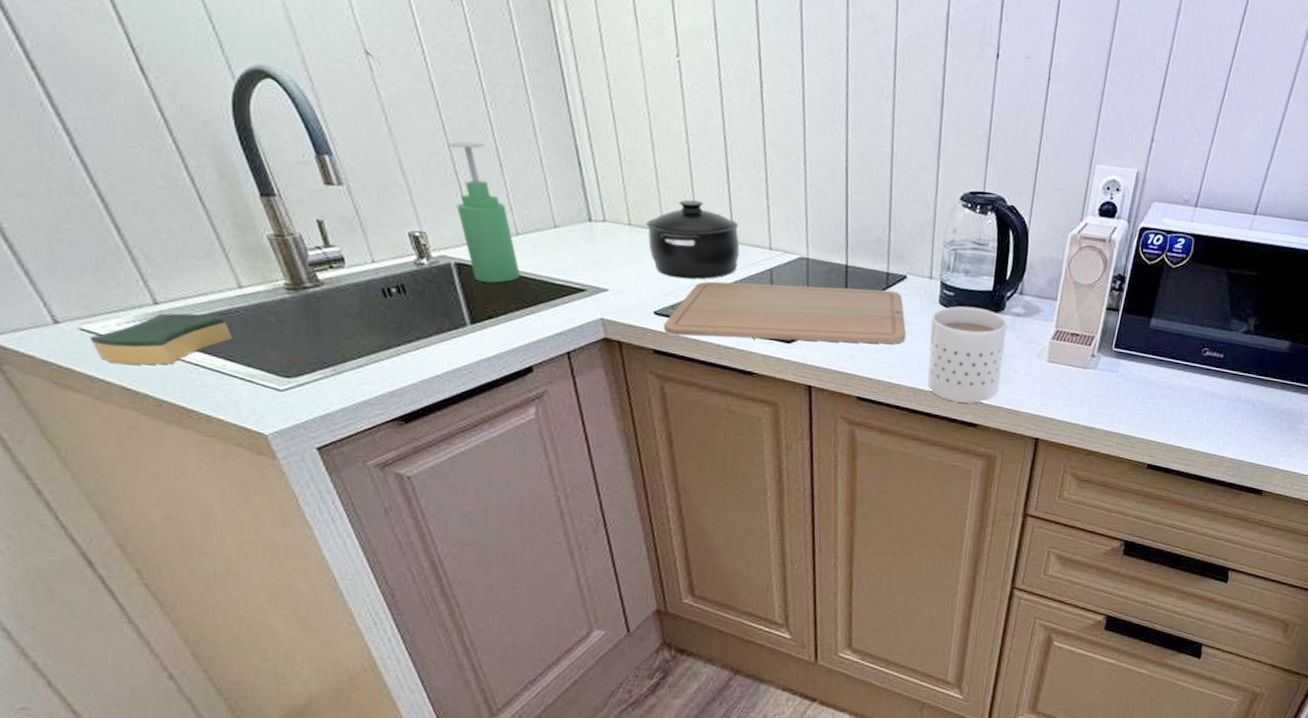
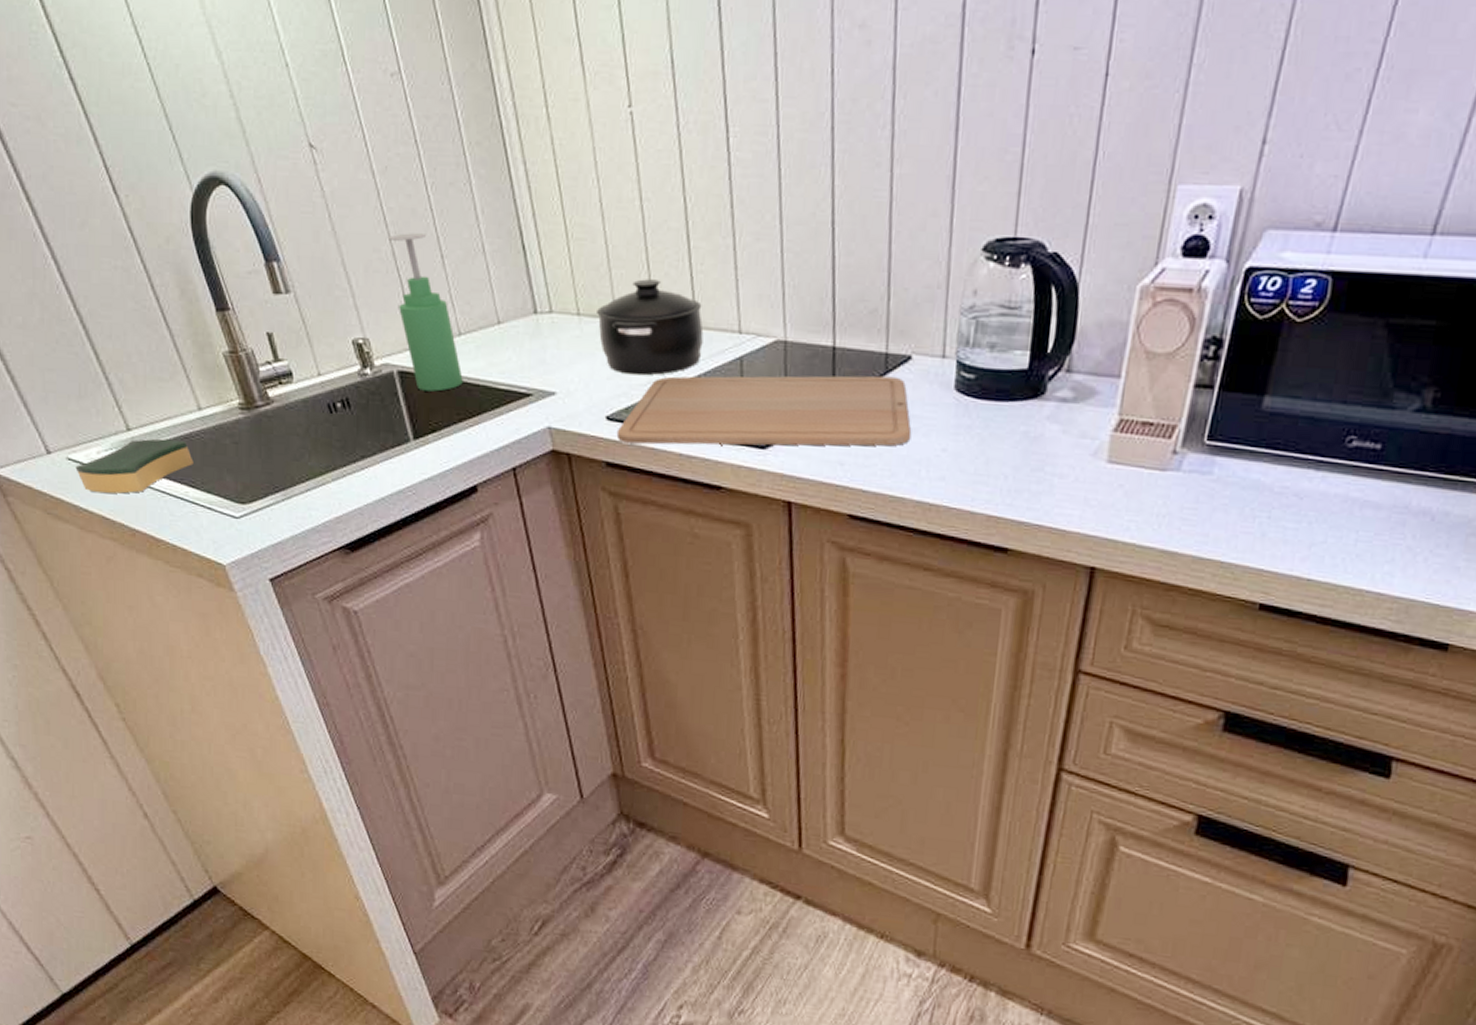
mug: present [927,306,1008,404] -> none [940,391,1050,522]

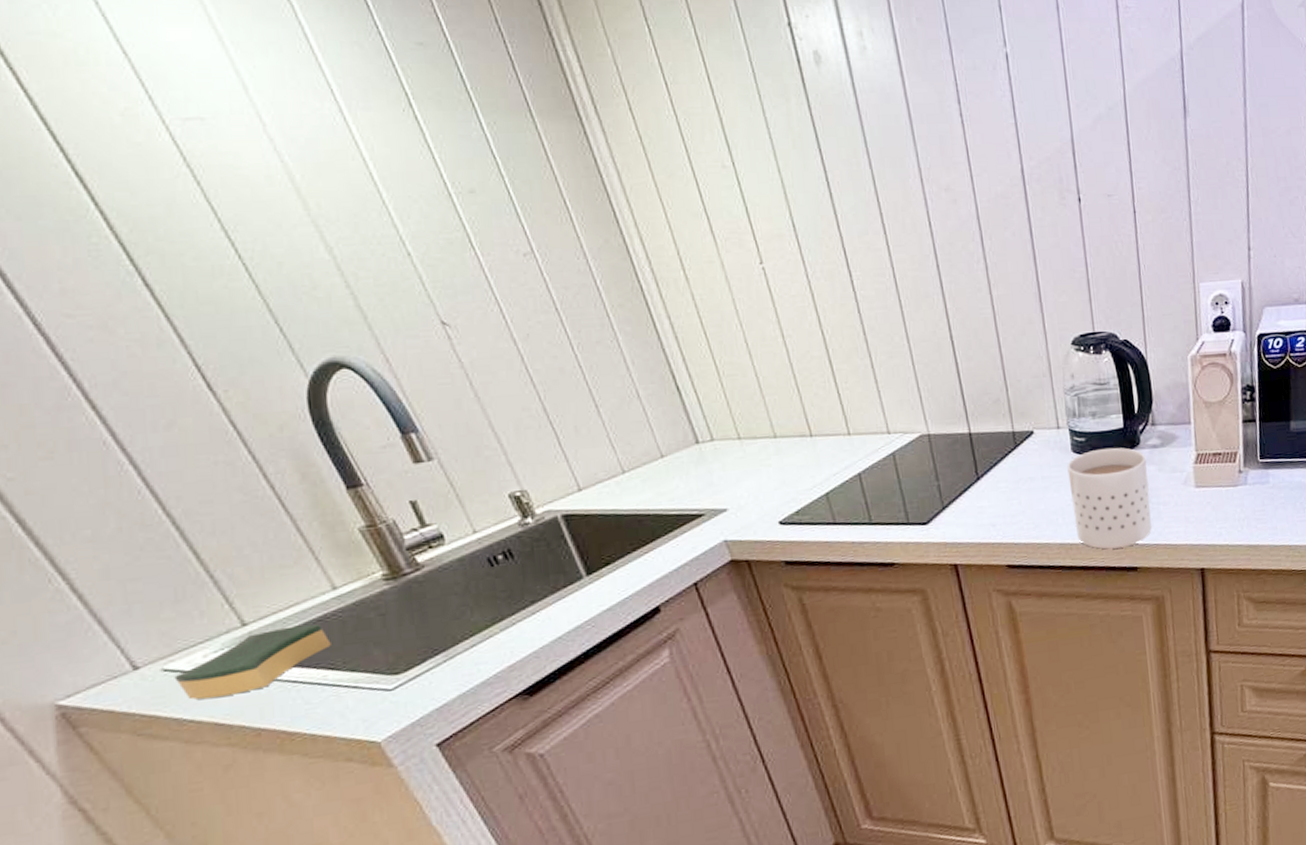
soap dispenser: present [387,233,463,392] -> none [536,388,632,529]
saucepan: present [597,279,704,376] -> none [756,400,858,483]
chopping board: present [616,375,912,446] -> none [790,449,1046,543]
mug: none [940,391,1050,522] -> present [1067,447,1152,550]

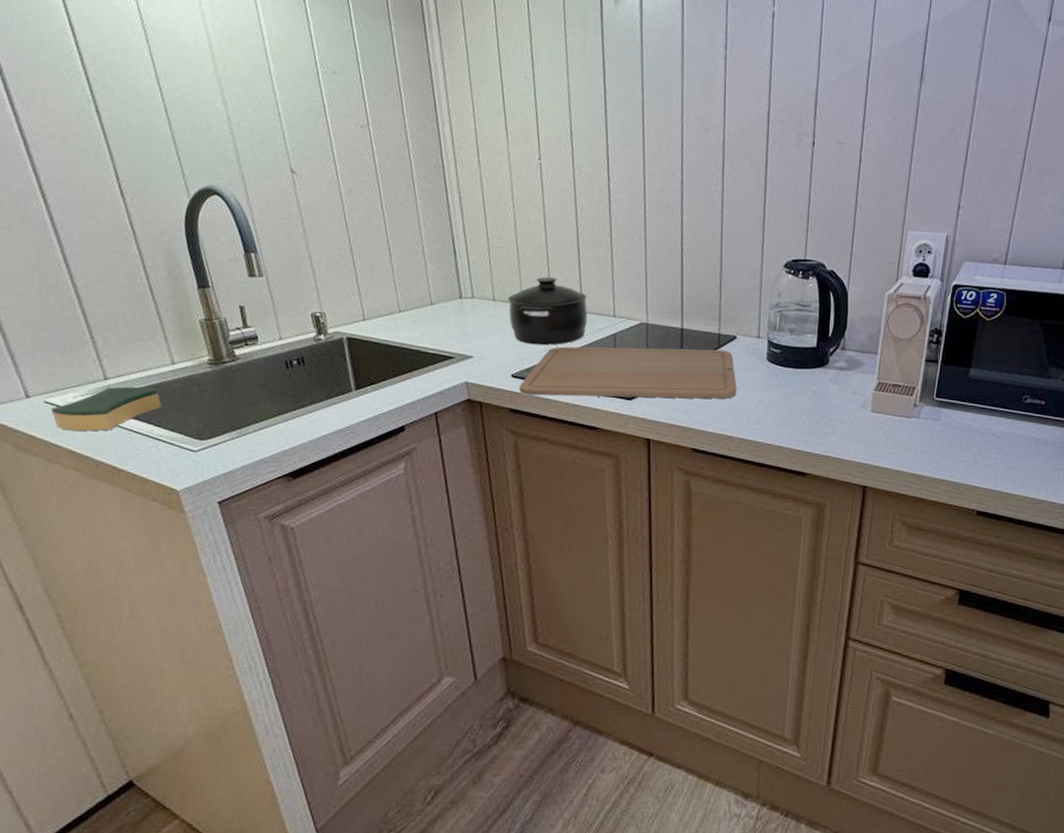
saucepan: none [756,400,858,483] -> present [508,277,588,345]
chopping board: none [790,449,1046,543] -> present [518,346,737,399]
mug: present [1067,447,1152,550] -> none [758,362,832,453]

